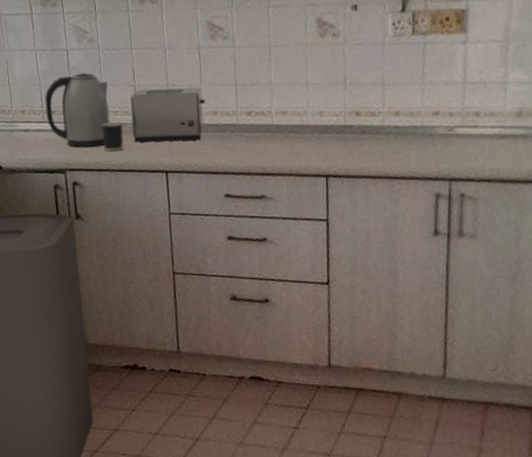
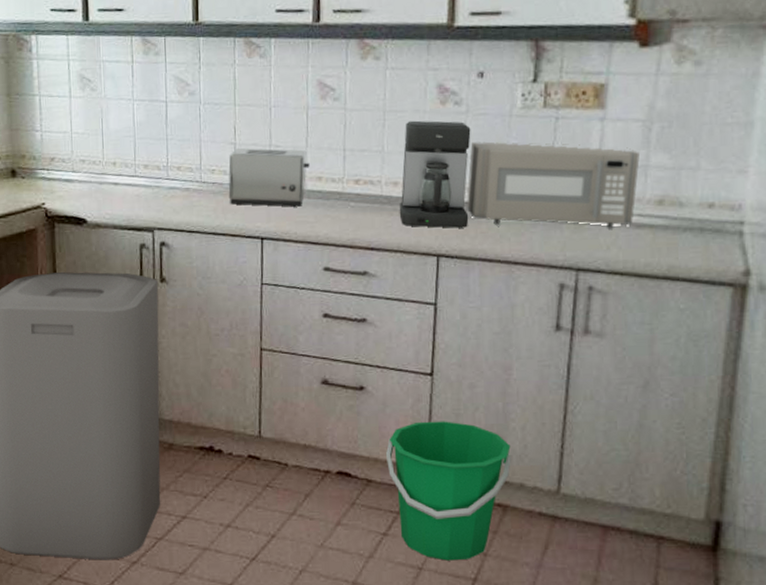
kettle: present [44,72,111,148] -> none [138,126,207,206]
mug: present [100,122,124,152] -> none [195,180,220,213]
coffee maker: none [289,52,352,152] -> present [399,120,471,228]
bucket: none [292,323,403,446] -> present [386,421,511,561]
microwave: none [349,66,499,145] -> present [467,141,640,229]

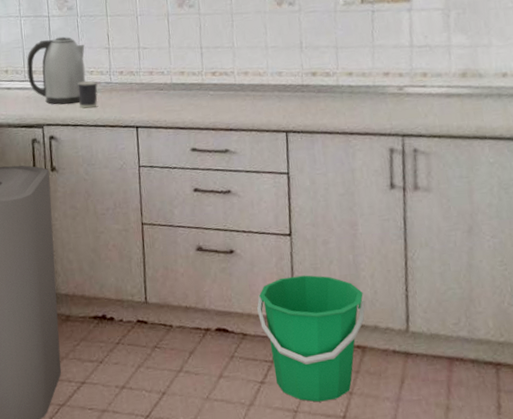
kettle: none [138,126,207,206] -> present [26,36,86,105]
mug: none [195,180,220,213] -> present [76,81,99,108]
toaster: present [228,147,310,207] -> none [104,49,173,101]
coffee maker: present [399,120,471,228] -> none [250,19,310,109]
microwave: present [467,141,640,229] -> none [305,31,444,103]

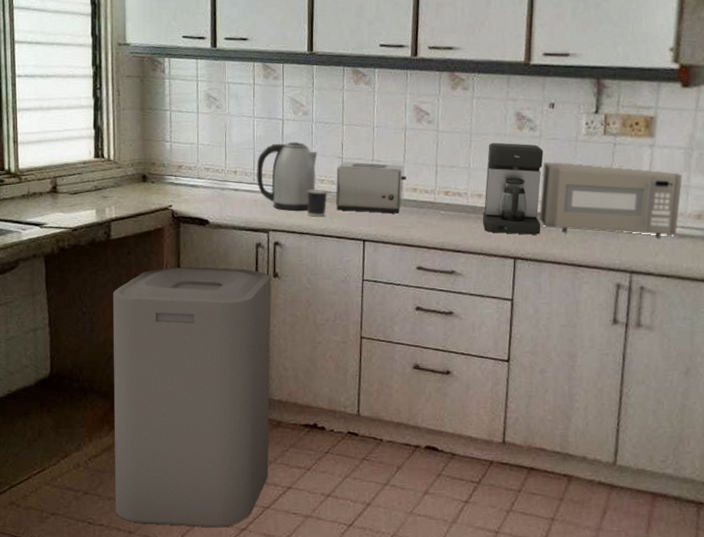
toaster: none [104,49,173,101] -> present [335,161,407,214]
coffee maker: none [250,19,310,109] -> present [482,142,544,235]
bucket: present [257,275,365,402] -> none [469,401,575,525]
microwave: none [305,31,444,103] -> present [539,162,682,238]

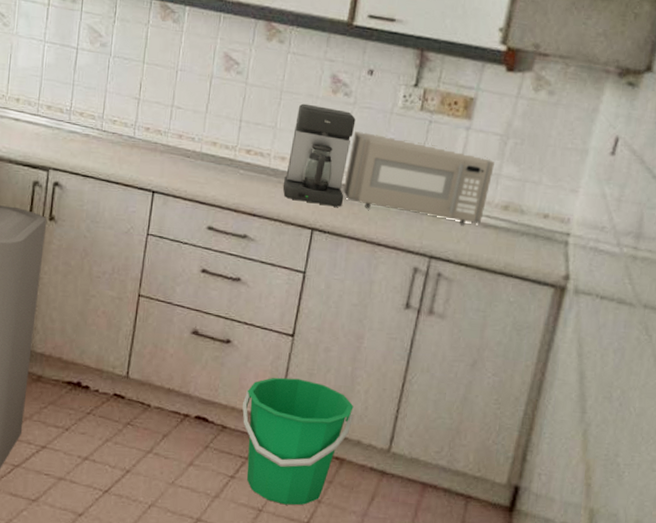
kettle: present [256,141,318,211] -> none [41,73,112,152]
mug: present [306,189,328,217] -> none [94,129,120,161]
toaster: present [335,161,407,214] -> none [126,103,207,167]
bucket: none [469,401,575,525] -> present [242,377,354,505]

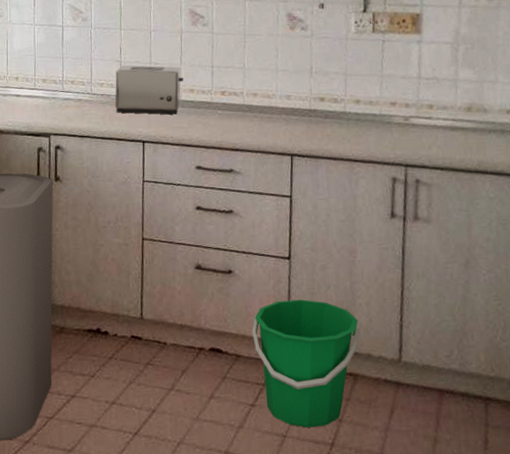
toaster: none [126,103,207,167] -> present [115,65,184,115]
coffee maker: present [282,103,356,207] -> none [258,42,316,132]
microwave: present [343,131,494,225] -> none [314,60,451,132]

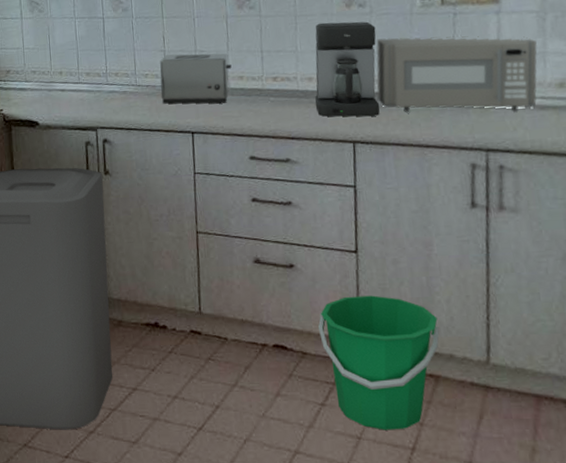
coffee maker: none [258,42,316,132] -> present [315,21,380,117]
microwave: none [314,60,451,132] -> present [376,36,538,112]

